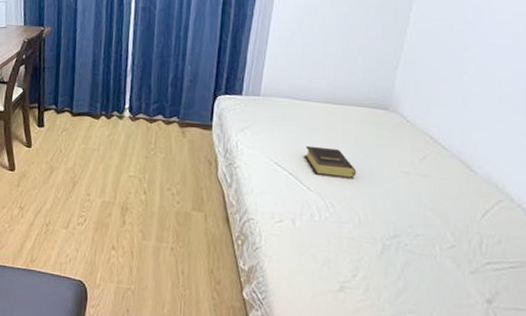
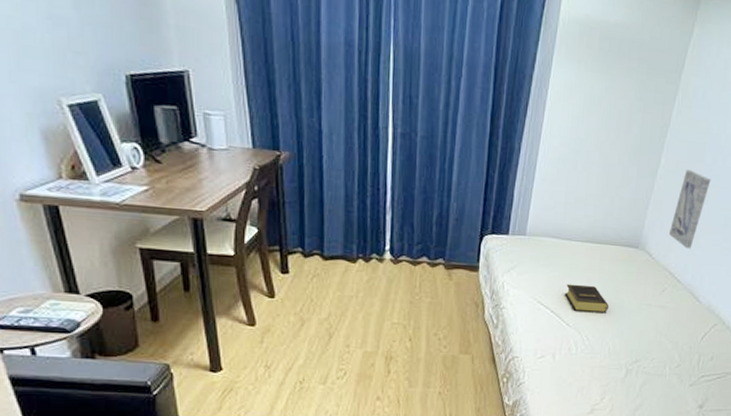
wall art: none [426,27,476,112] -> present [668,169,711,249]

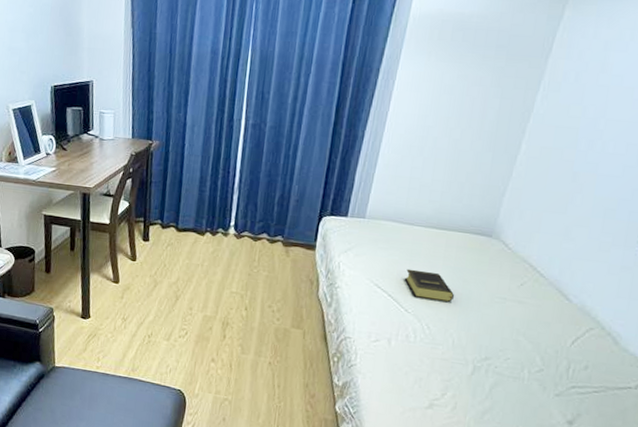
wall art: present [668,169,711,249] -> none [529,156,586,241]

